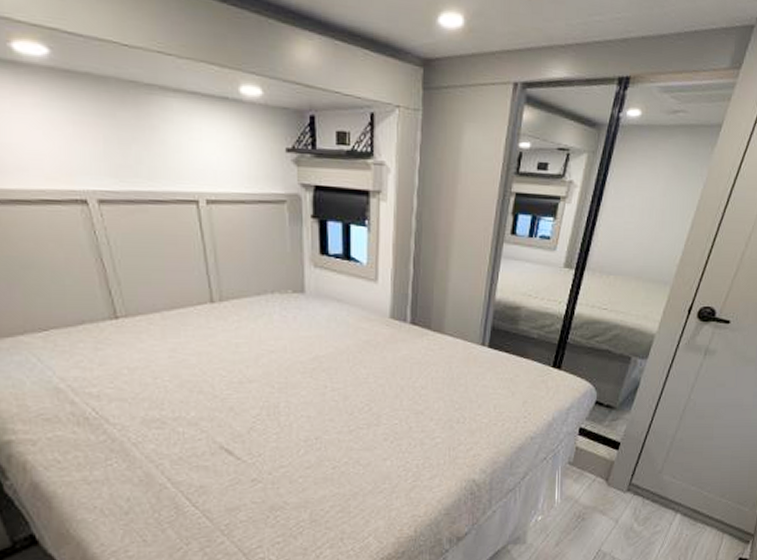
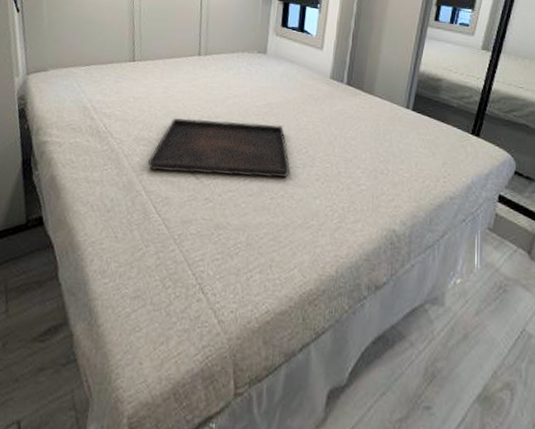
serving tray: none [168,382,352,457] -> present [148,118,290,179]

